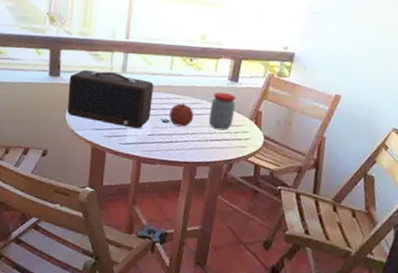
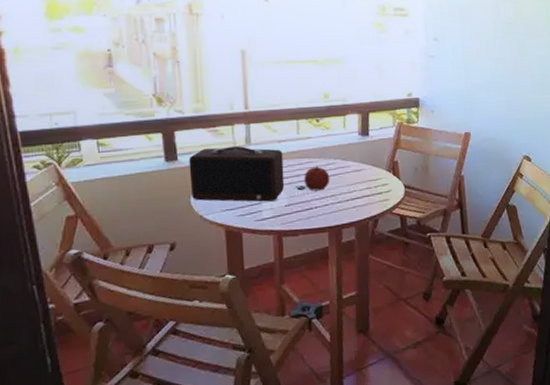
jar: present [208,92,237,131] -> none [345,148,371,188]

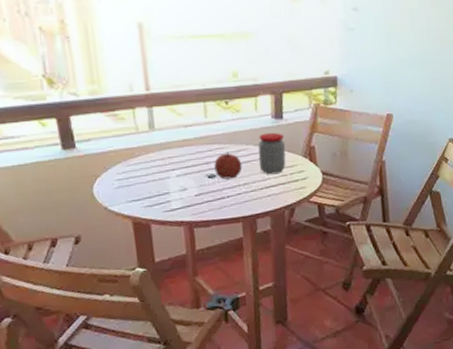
speaker: present [189,145,285,202] -> none [88,131,194,192]
jar: none [345,148,371,188] -> present [258,132,286,175]

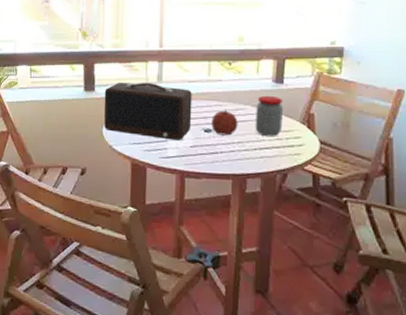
speaker: none [88,131,194,192] -> present [104,82,192,141]

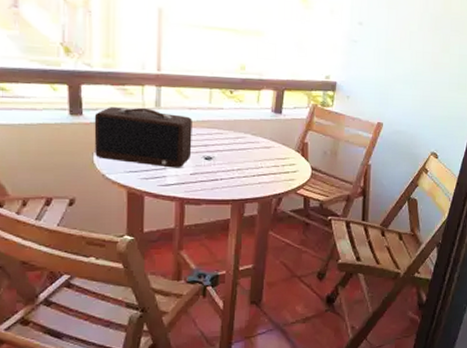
fruit: present [211,109,238,136] -> none [212,137,238,163]
jar: present [255,95,284,137] -> none [254,124,281,164]

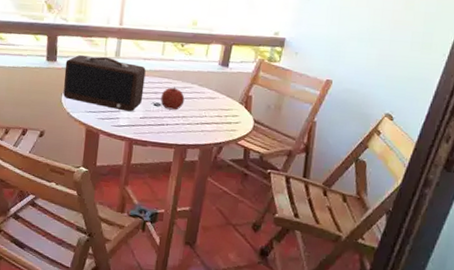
fruit: none [212,137,238,163] -> present [161,86,185,110]

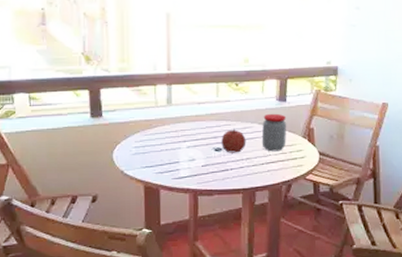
speaker: present [63,55,146,112] -> none [113,105,202,161]
jar: none [199,76,227,114] -> present [261,113,287,152]

